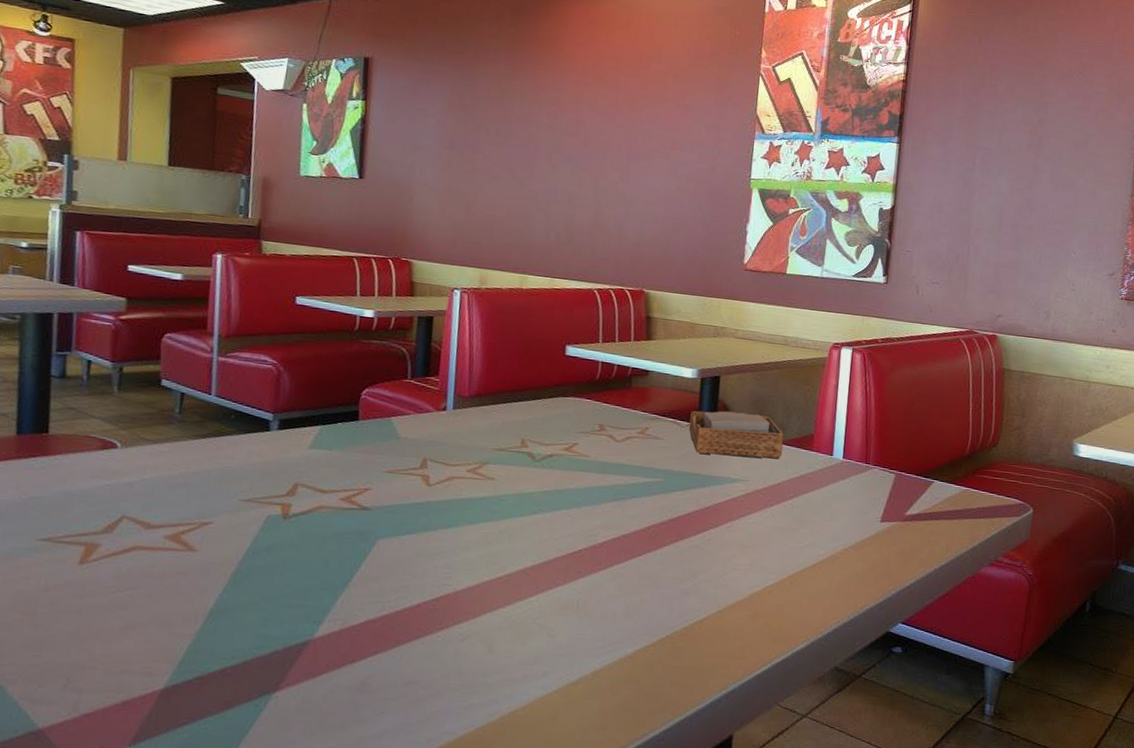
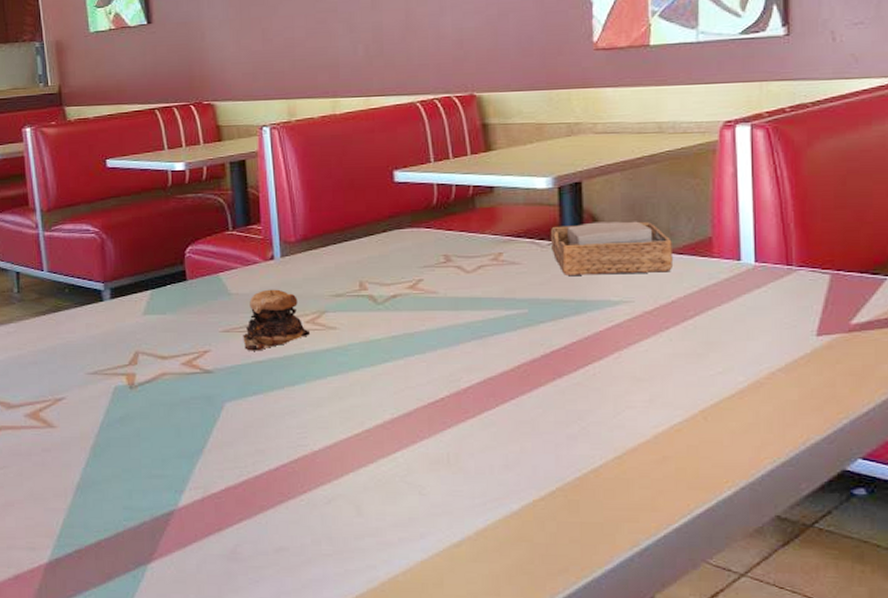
burger: none [405,437,470,493] -> present [243,289,311,351]

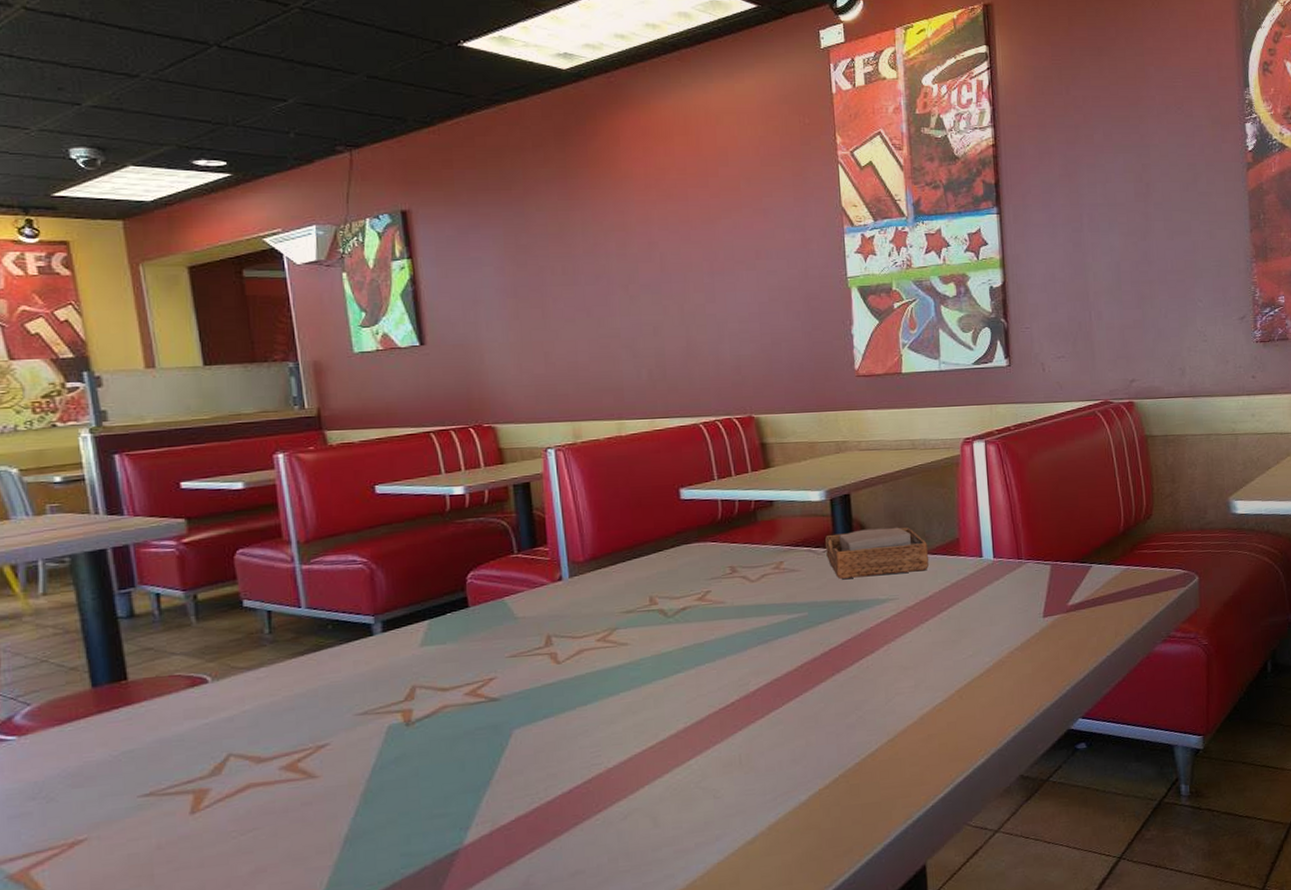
burger: present [243,289,311,351] -> none [531,609,602,674]

